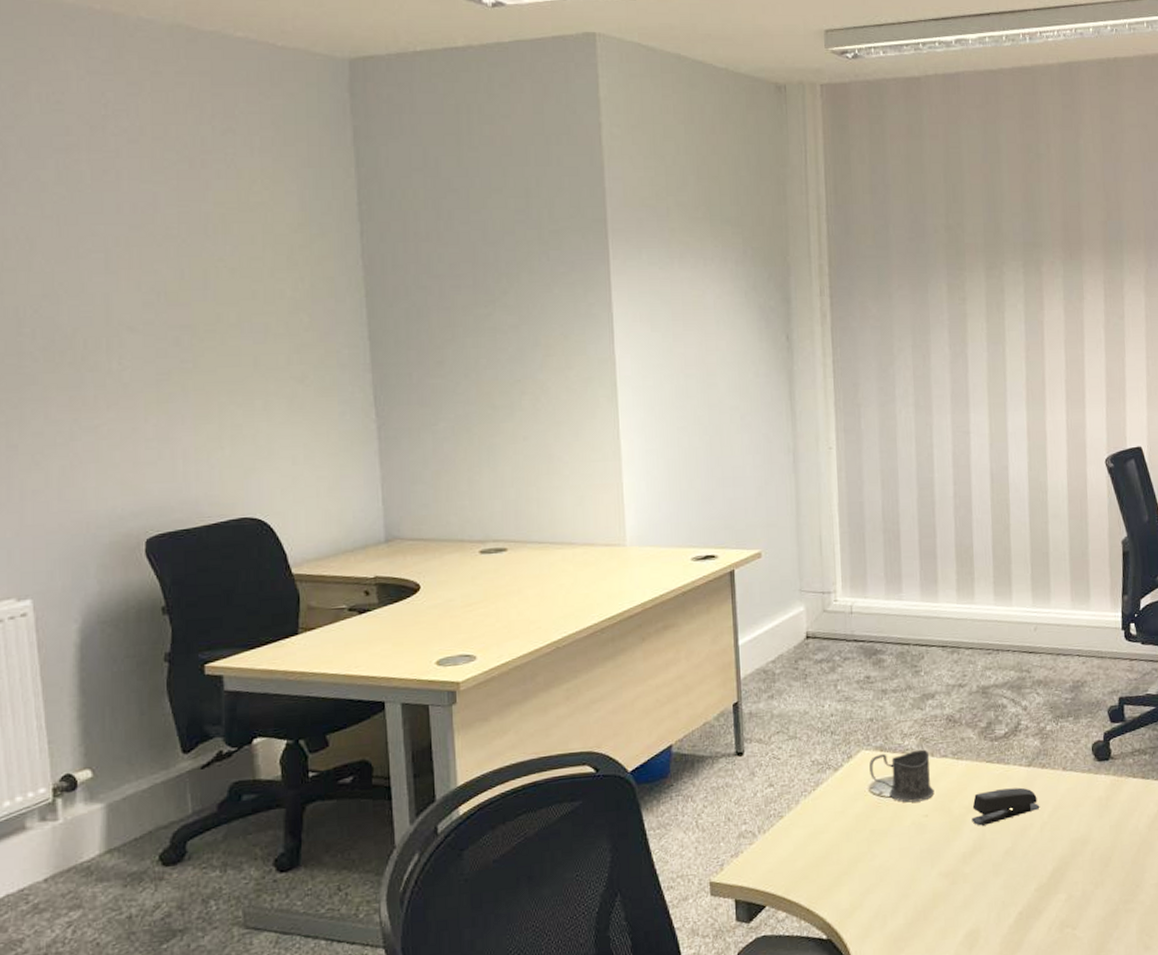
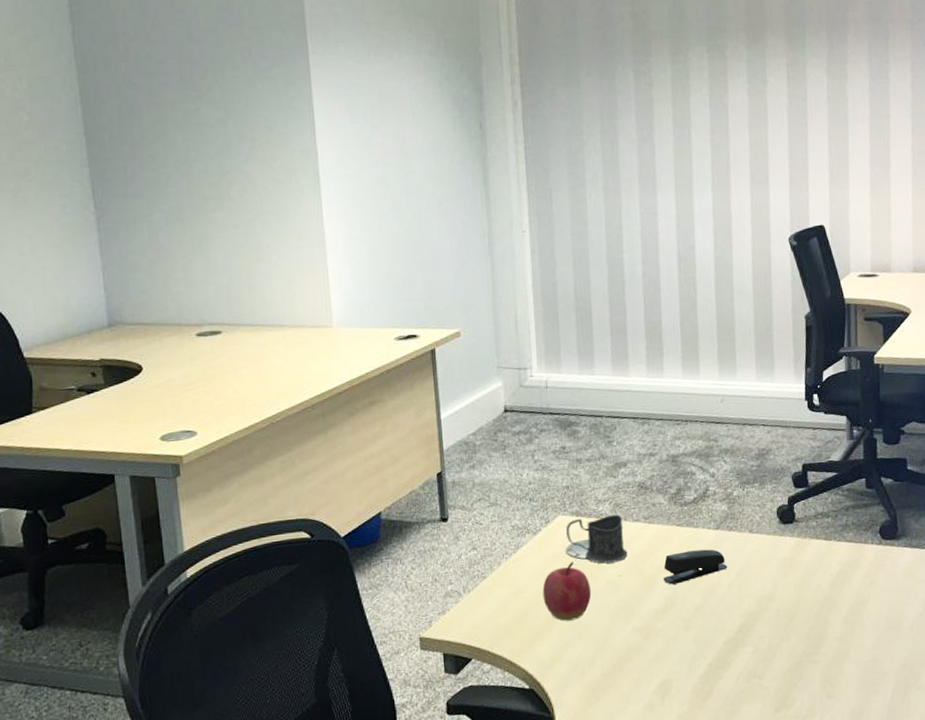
apple: none [843,799,896,865] -> present [542,561,592,621]

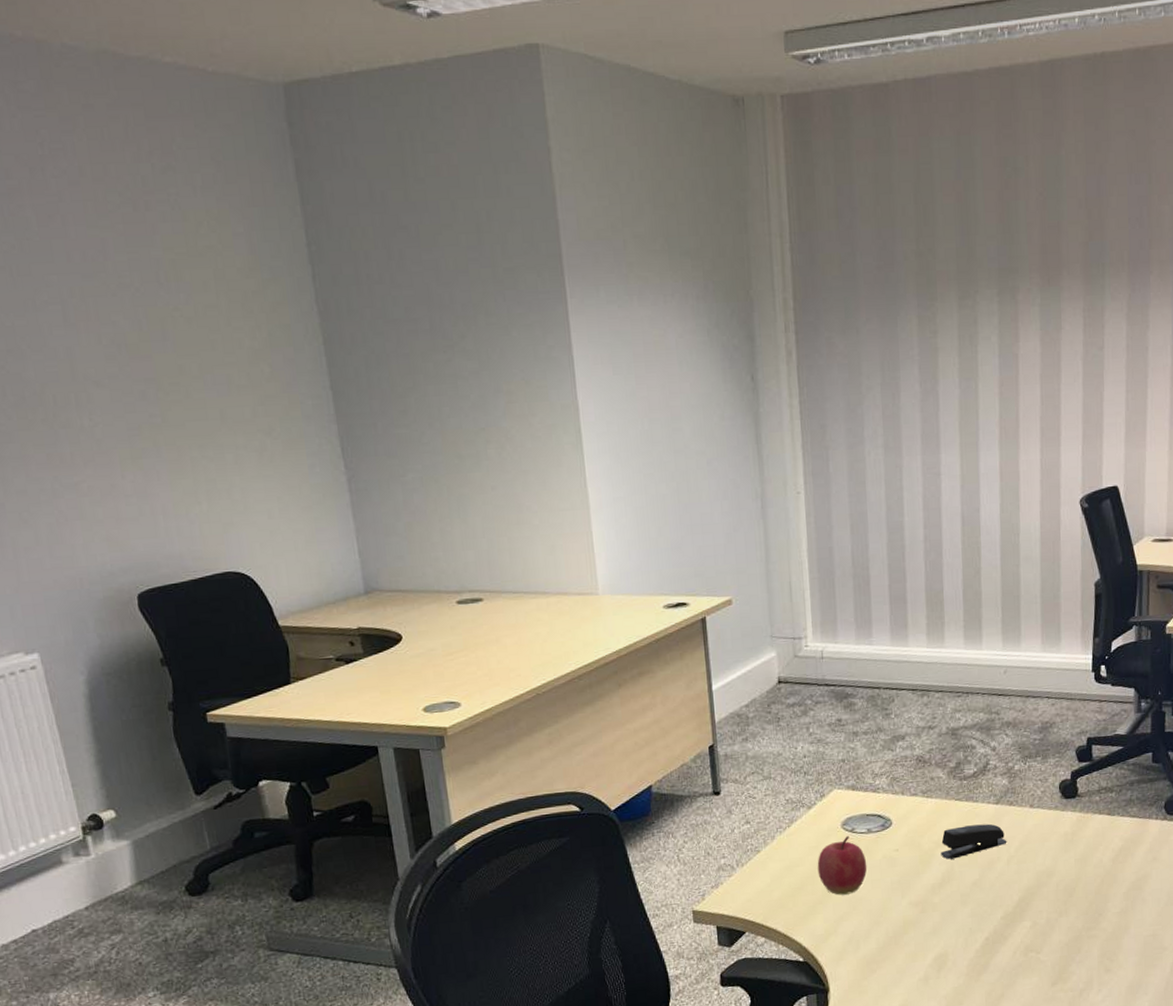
mug: present [566,514,628,564] -> none [842,788,905,838]

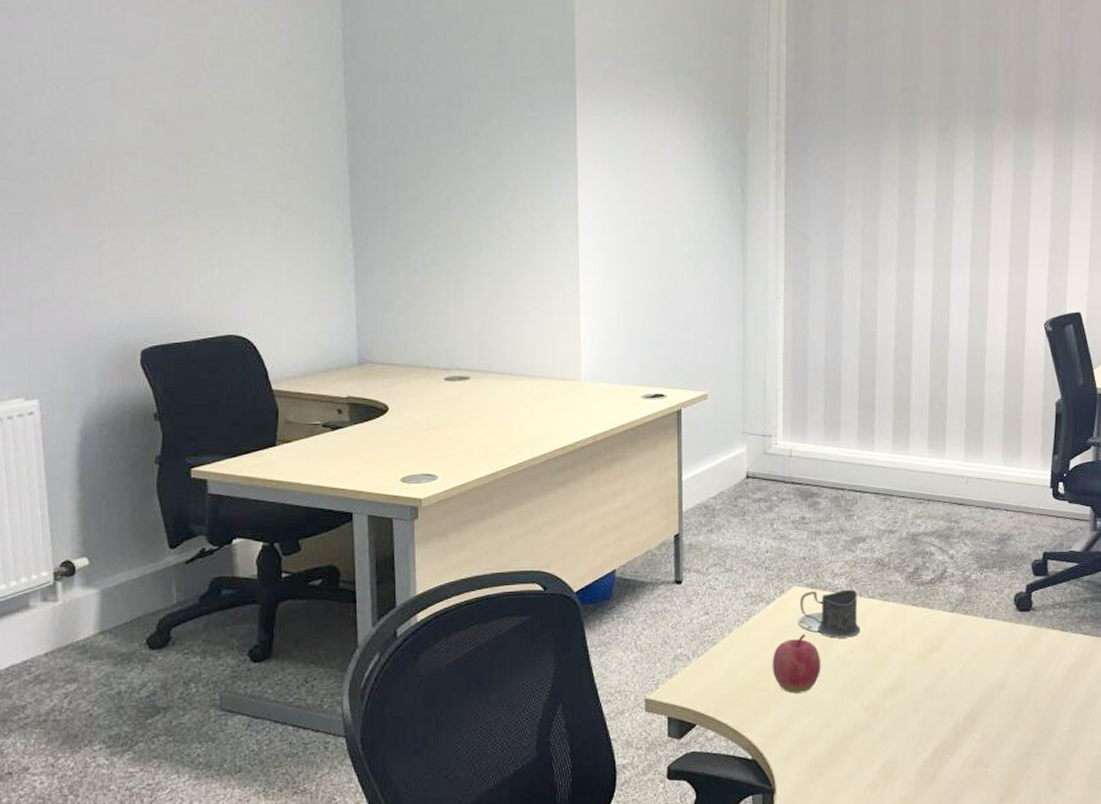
mug: none [842,788,905,838] -> present [800,589,861,638]
stapler: present [941,823,1007,860] -> none [895,631,961,665]

